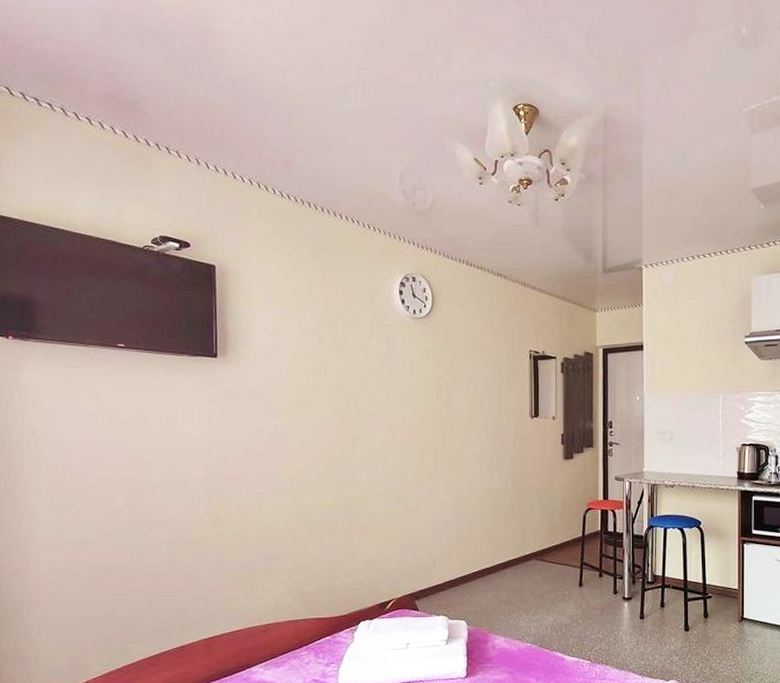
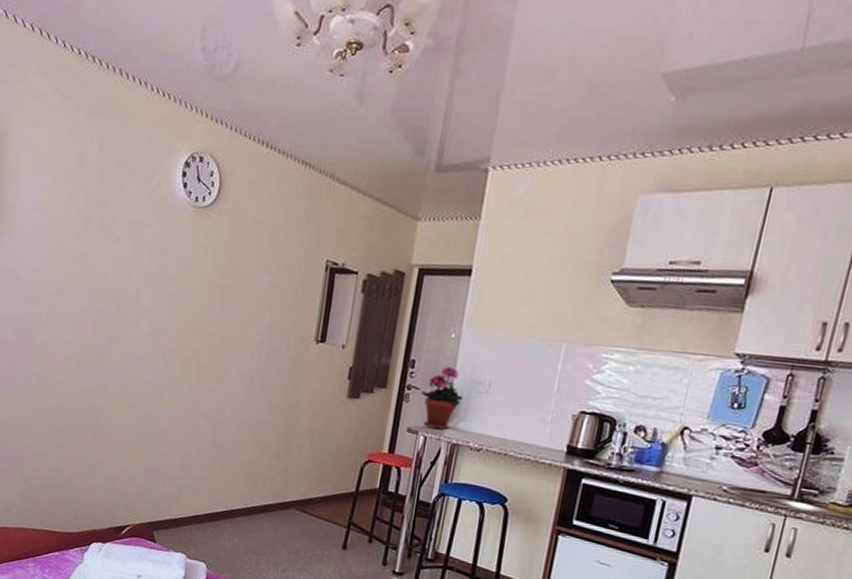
potted plant: none [621,422,654,475] -> present [421,366,463,431]

